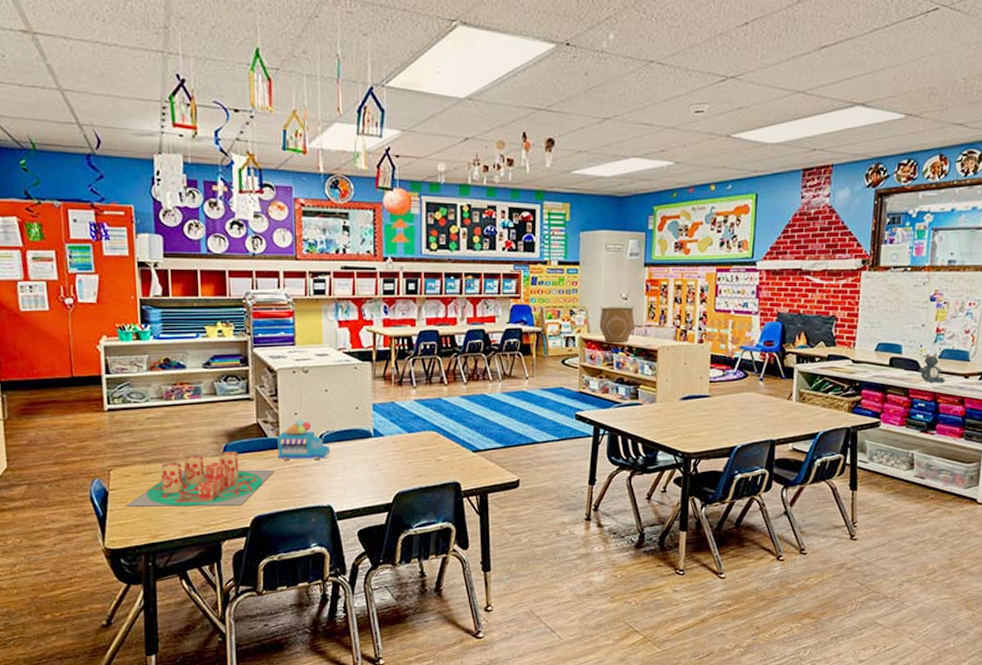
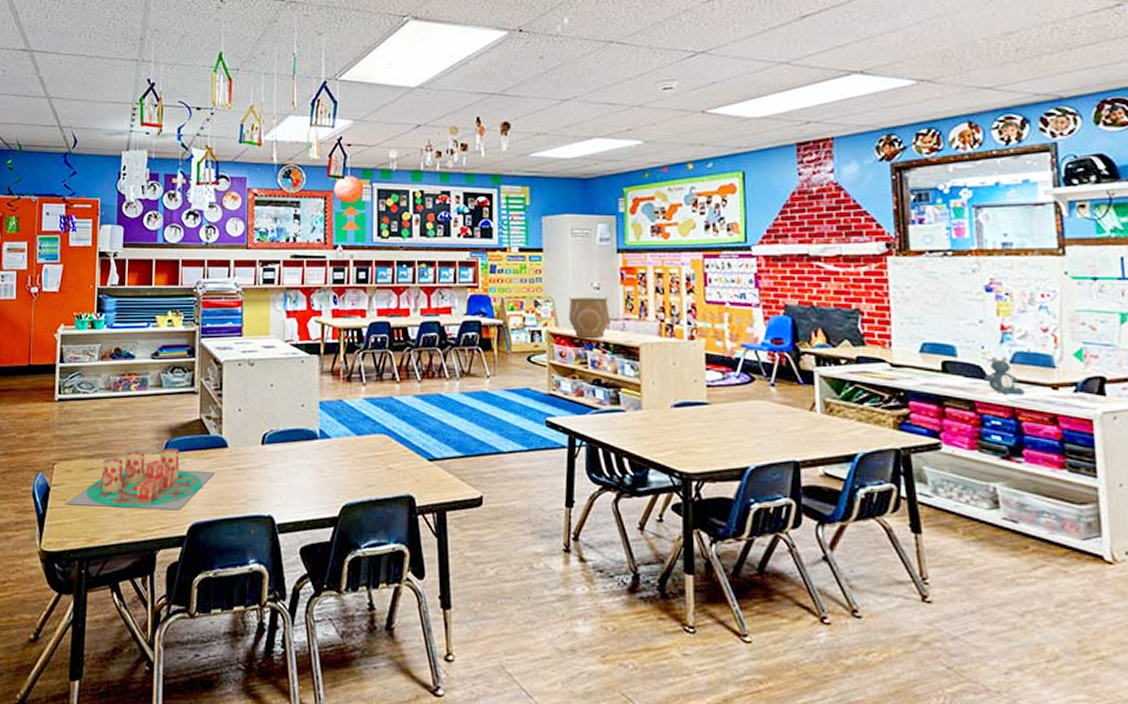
toy truck: present [277,420,331,461] -> none [218,416,274,463]

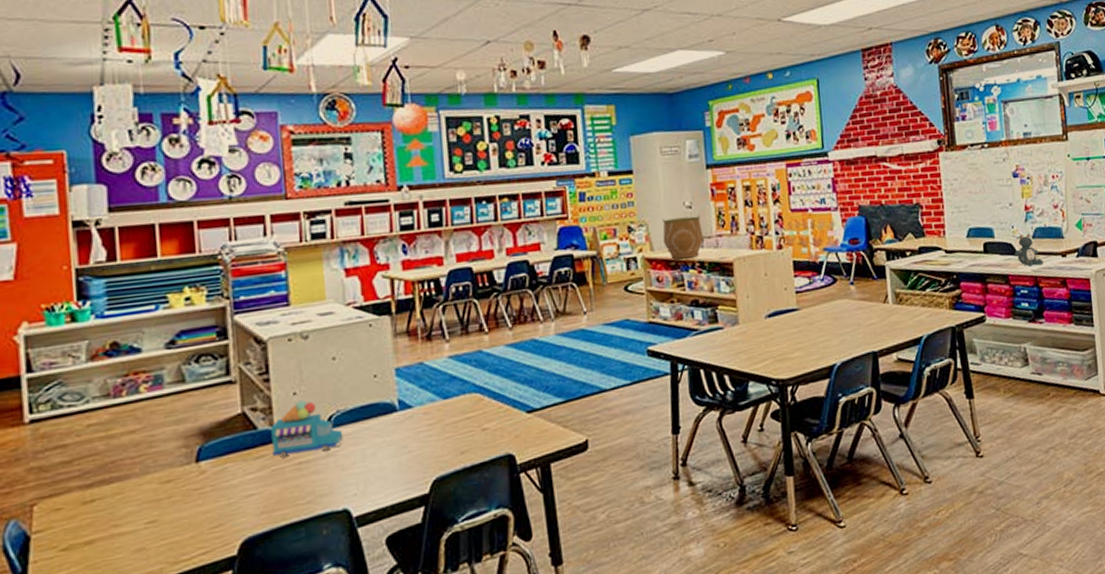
toy blocks: present [66,449,216,510] -> none [57,454,270,554]
toy truck: none [218,416,274,463] -> present [271,400,344,458]

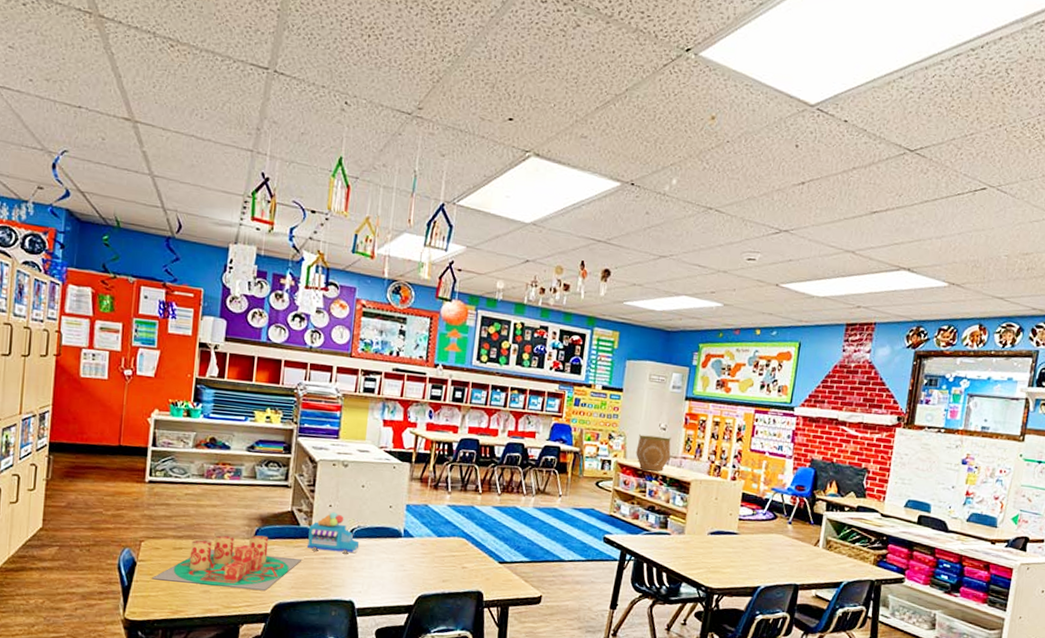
toy blocks: none [57,454,270,554] -> present [152,534,303,591]
stuffed animal: present [1015,233,1043,267] -> none [946,515,972,547]

